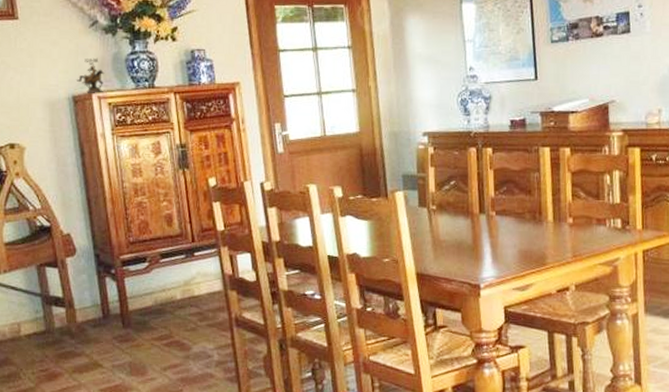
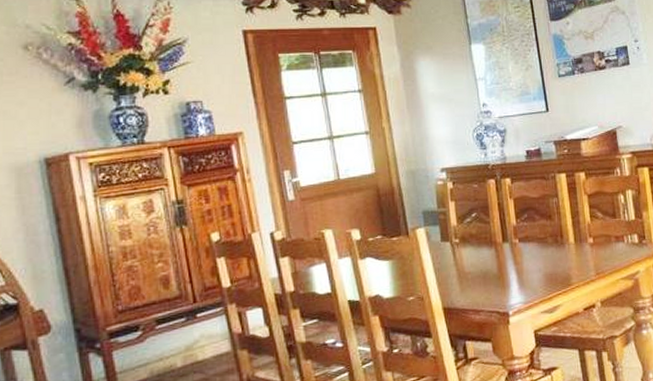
decorative figurine: present [77,57,105,93] -> none [50,116,84,154]

